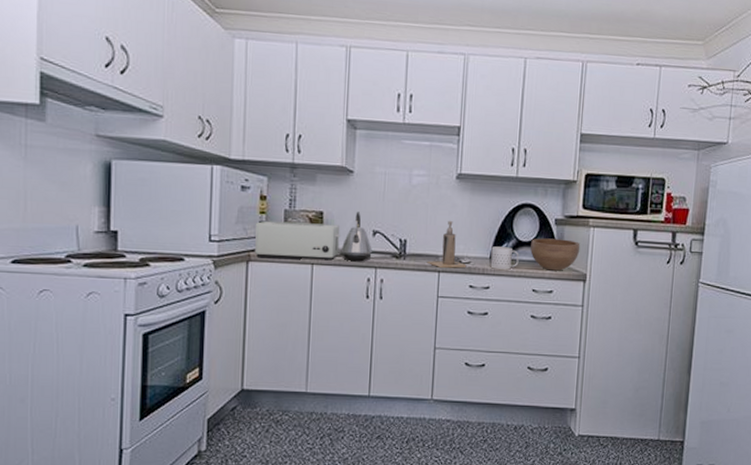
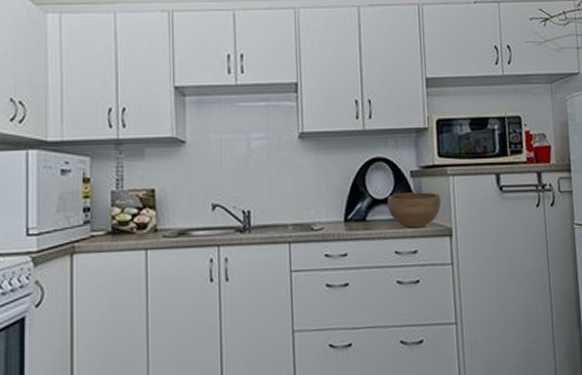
toaster: present [255,221,340,262] -> none [78,202,176,249]
kettle: present [341,212,373,262] -> none [177,185,214,242]
soap dispenser: present [427,220,467,268] -> none [275,184,320,238]
mug: present [490,246,519,271] -> none [345,207,377,234]

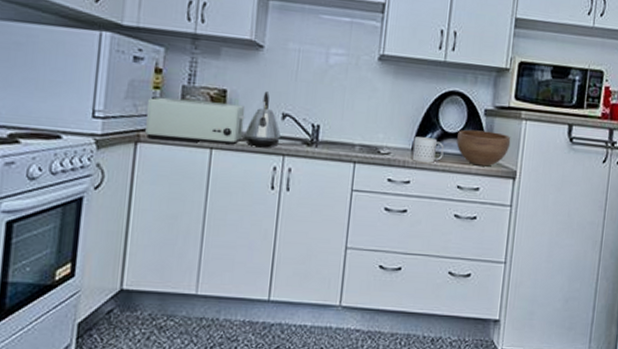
toaster: none [78,202,176,249] -> present [145,97,246,146]
kettle: none [177,185,214,242] -> present [244,91,282,148]
mug: none [345,207,377,234] -> present [412,136,444,164]

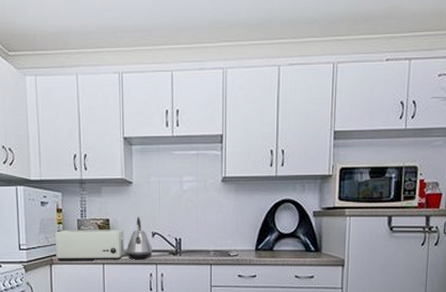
mug: present [412,136,444,164] -> none [256,239,282,260]
bowl: present [457,129,511,167] -> none [292,229,338,258]

